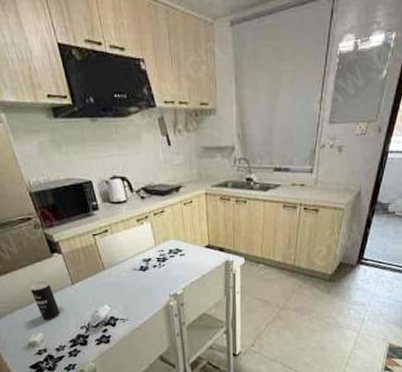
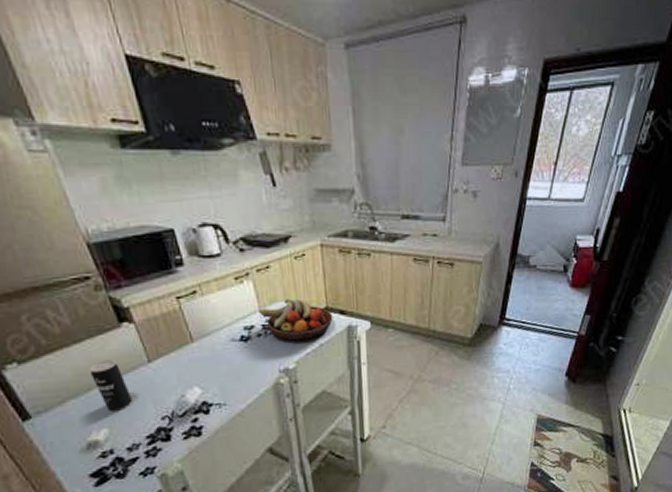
fruit bowl: none [154,237,214,272] -> present [258,298,333,341]

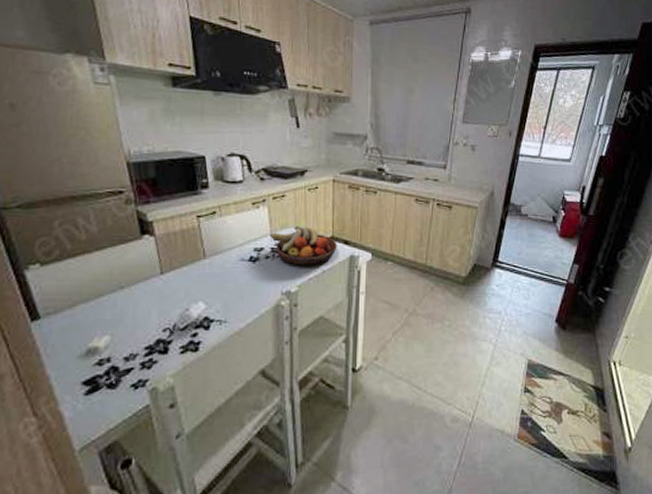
beverage can: present [89,360,133,411] -> none [104,269,139,319]

